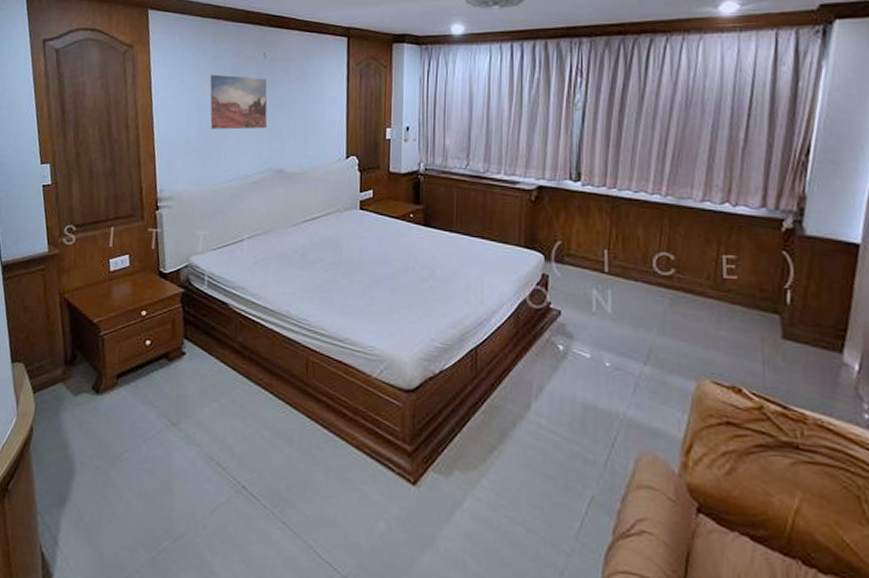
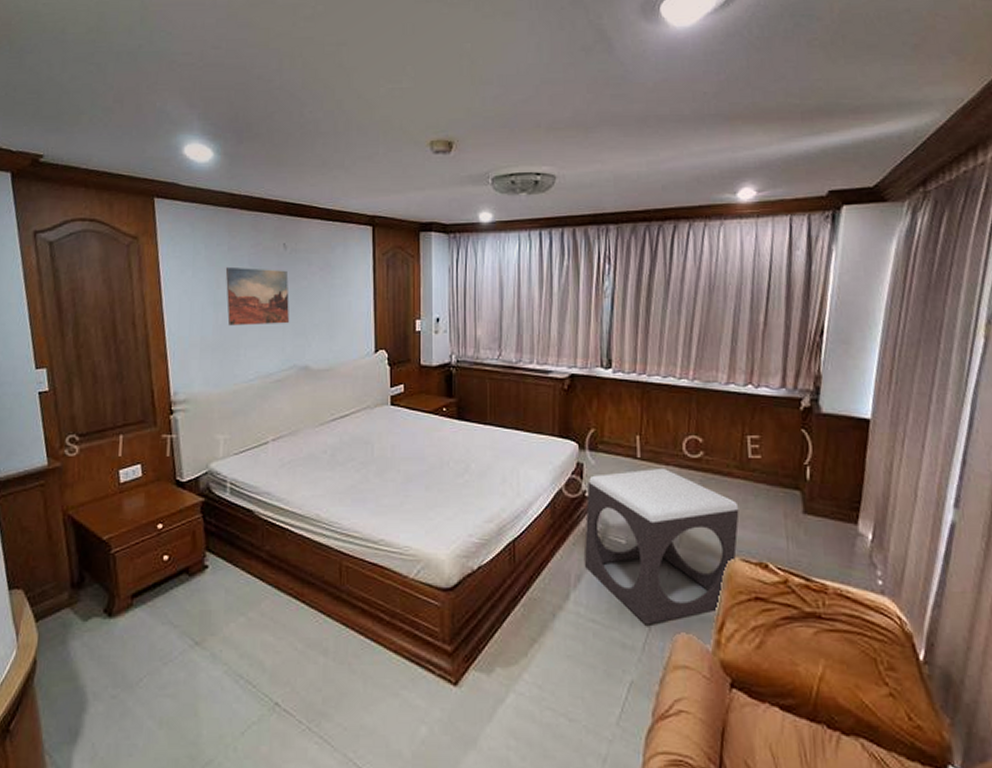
footstool: none [548,283,712,442] -> present [585,467,739,625]

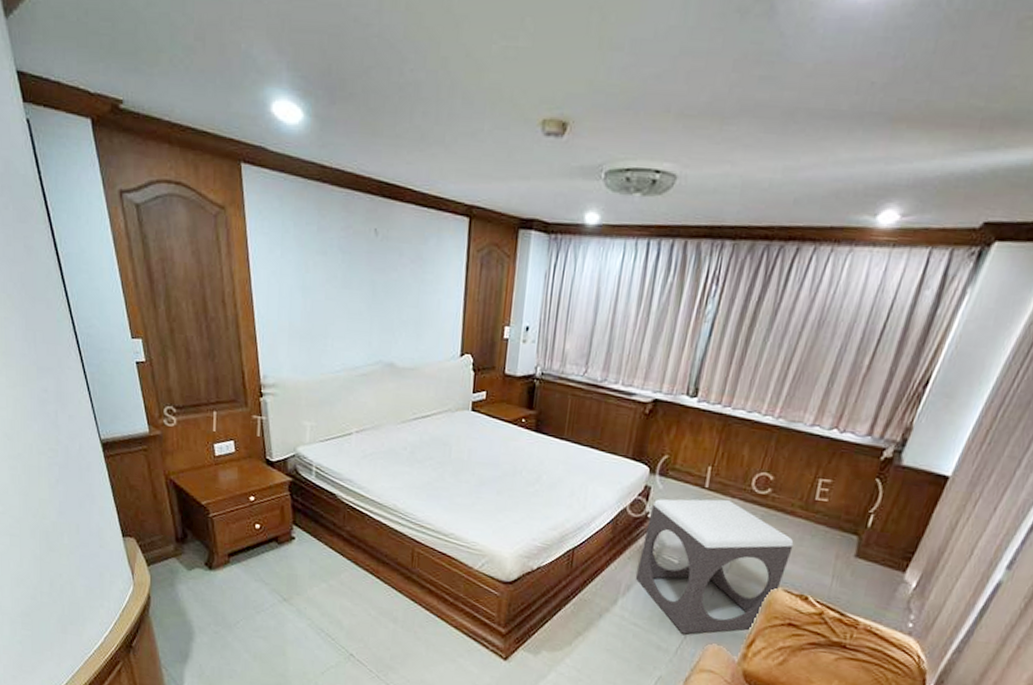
wall art: present [225,266,289,326] -> none [314,249,378,317]

